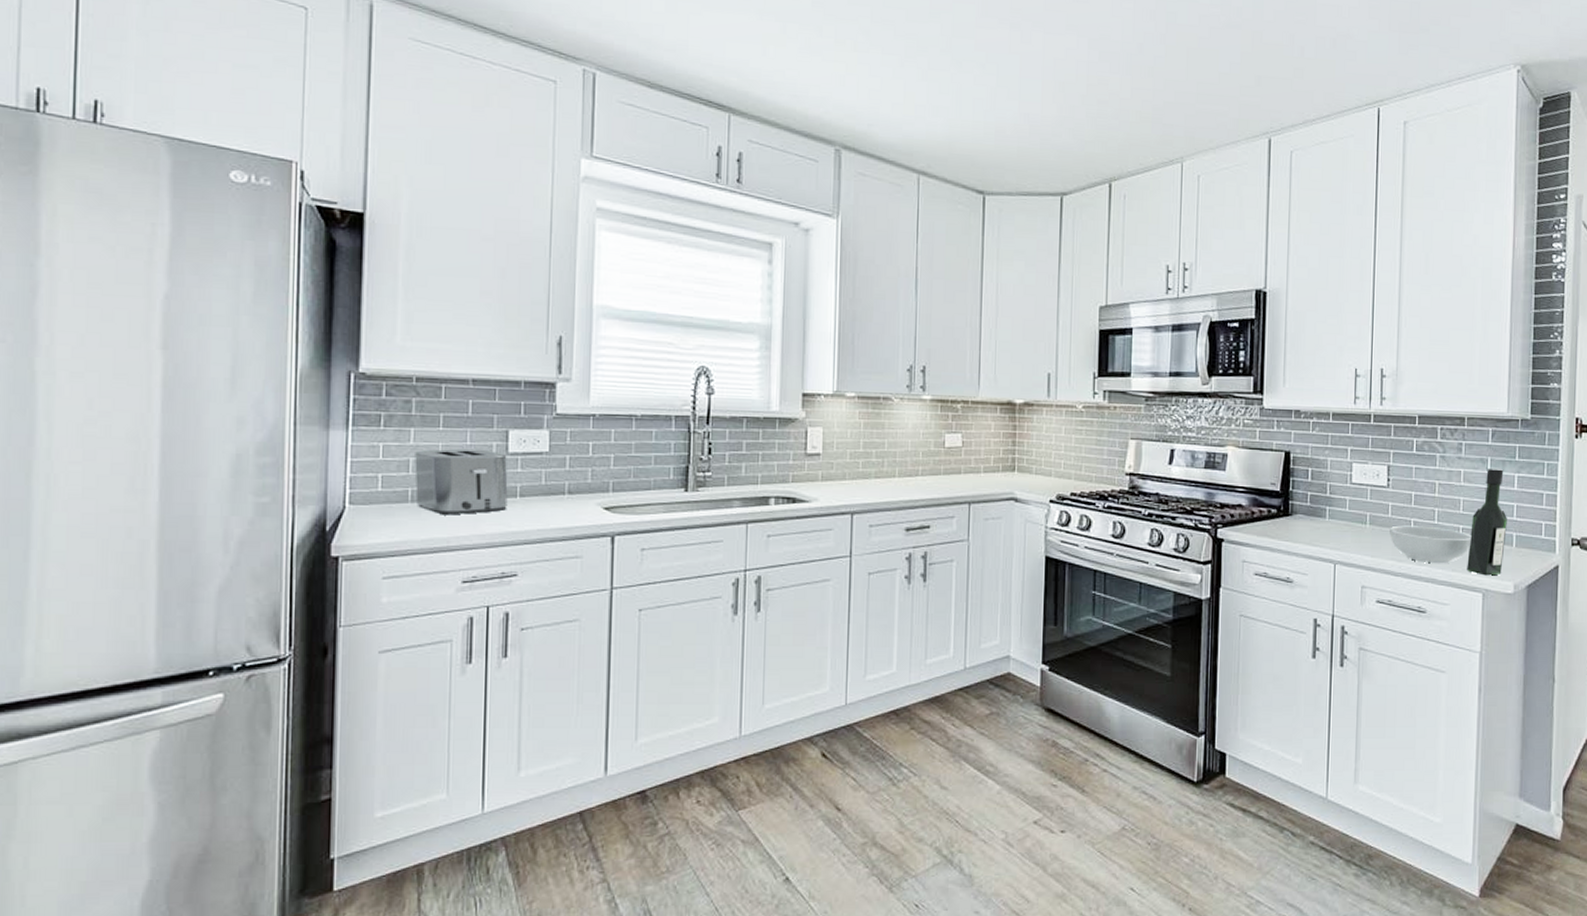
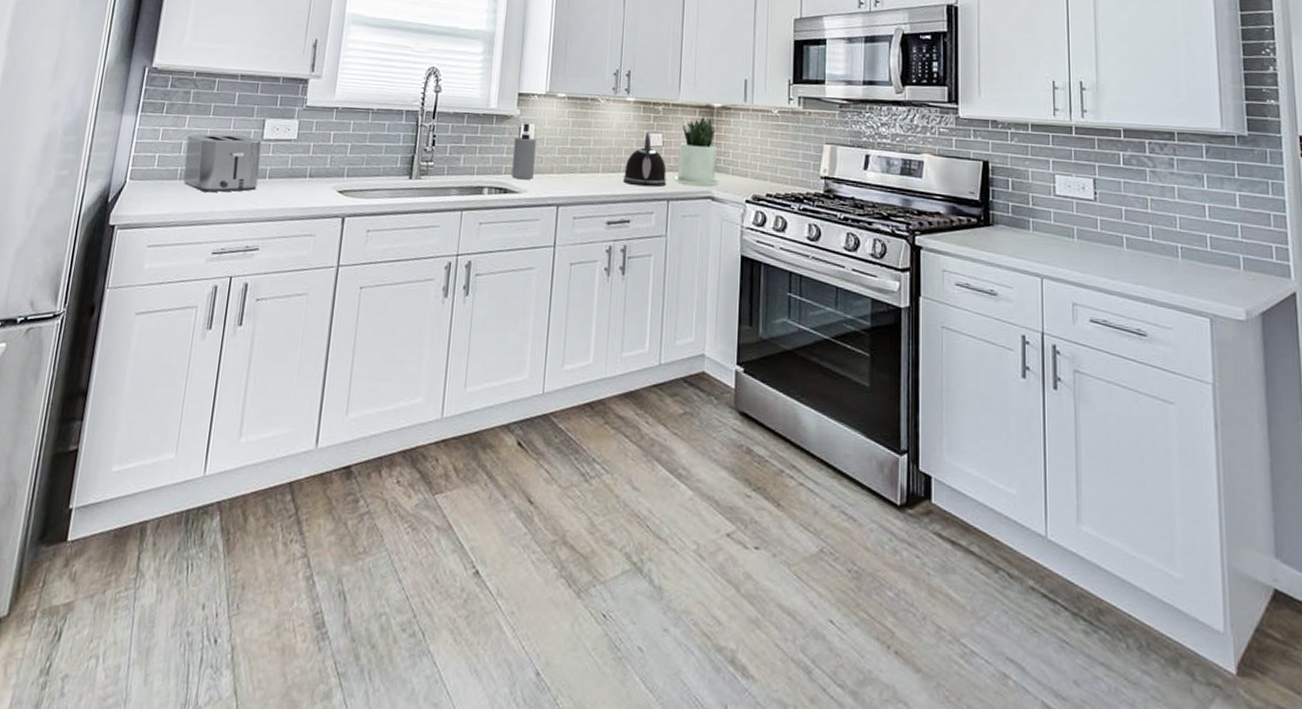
soap dispenser: none [800,426,825,488] -> present [512,123,536,180]
kettle: none [921,431,968,491] -> present [623,131,667,188]
planter: none [974,413,1022,488] -> present [673,116,719,187]
bowl: present [1390,525,1472,564] -> none [1100,241,1193,284]
bottle: present [1467,467,1507,576] -> none [1189,184,1232,300]

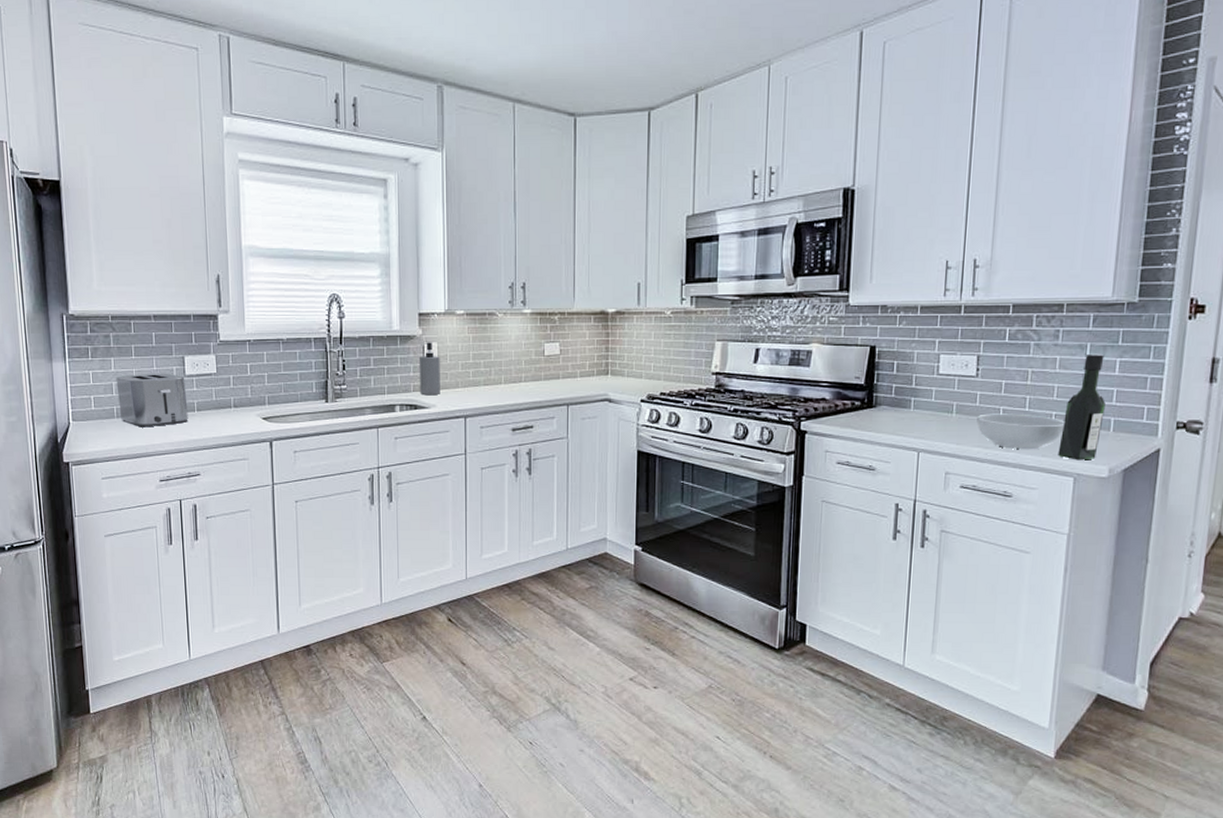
kettle: present [623,131,667,188] -> none [524,341,566,394]
planter: present [673,116,719,187] -> none [571,322,615,390]
bowl: none [1100,241,1193,284] -> present [977,413,1065,450]
bottle: none [1189,184,1232,300] -> present [1058,353,1106,460]

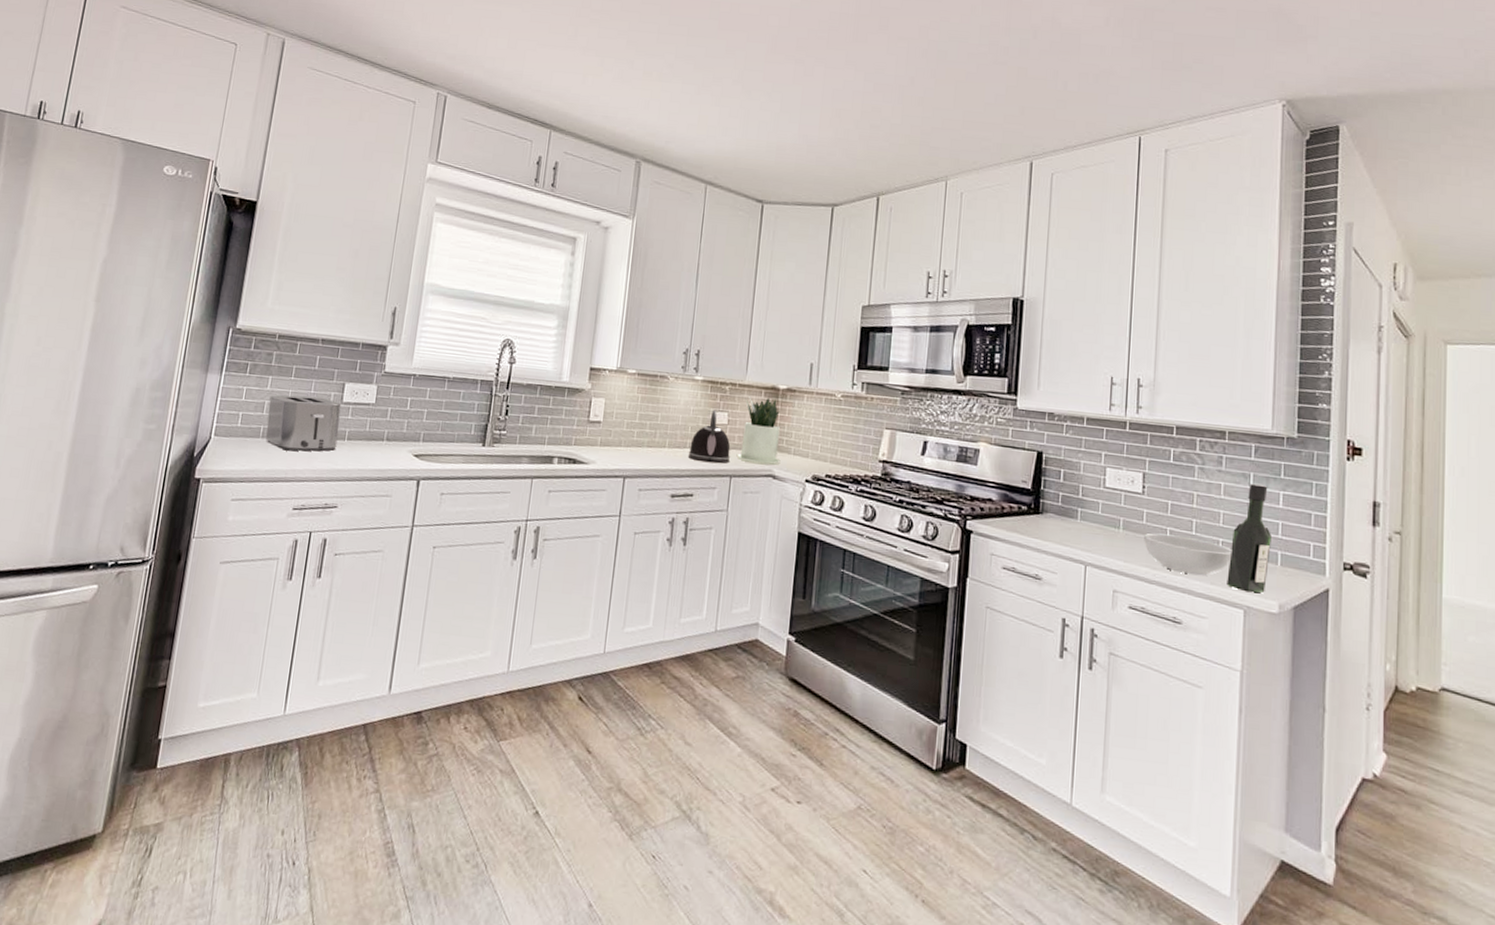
soap dispenser: present [419,342,440,396] -> none [581,397,606,452]
kettle: none [524,341,566,394] -> present [688,410,731,464]
planter: none [571,322,615,390] -> present [736,396,781,466]

